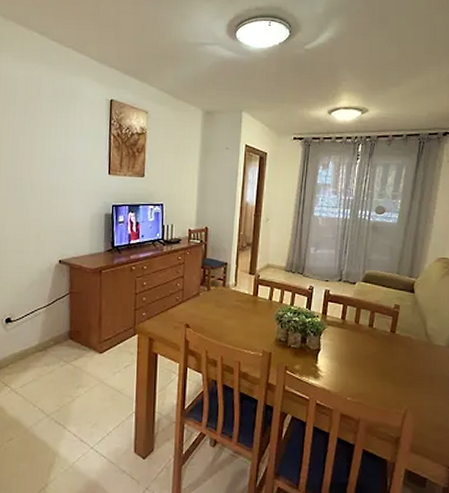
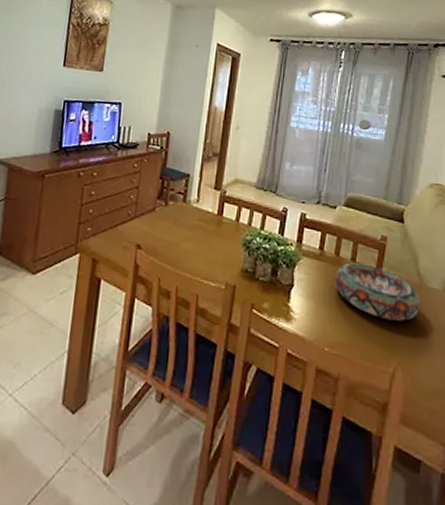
decorative bowl: none [355,328,428,373] -> present [335,263,420,321]

